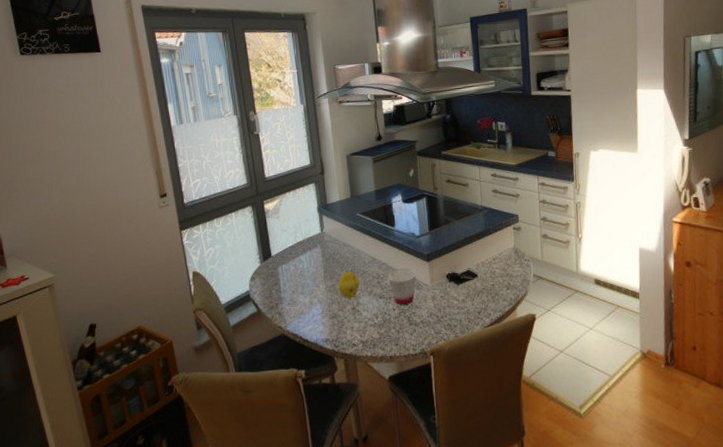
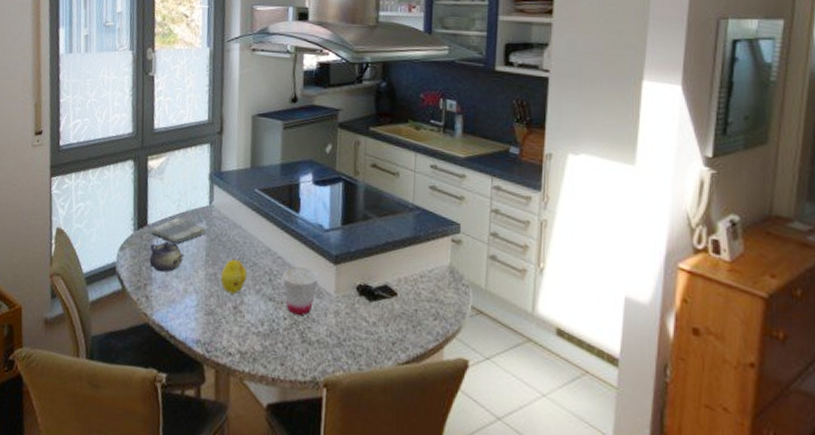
dish towel: none [275,246,322,267] -> present [151,217,207,244]
teapot: none [277,266,306,292] -> present [149,241,184,273]

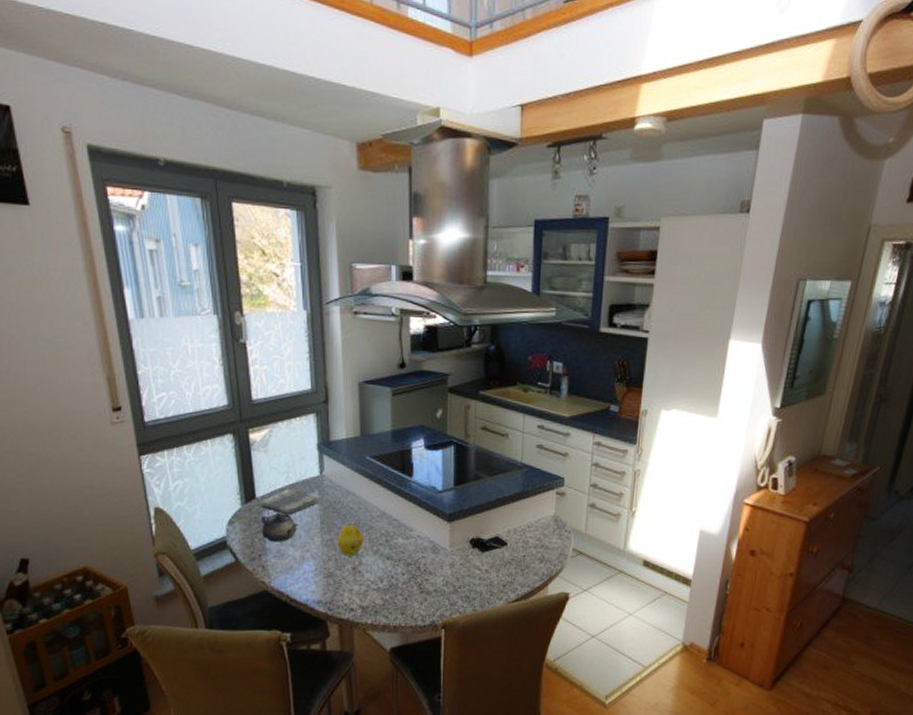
cup: present [281,267,319,316] -> none [398,527,434,570]

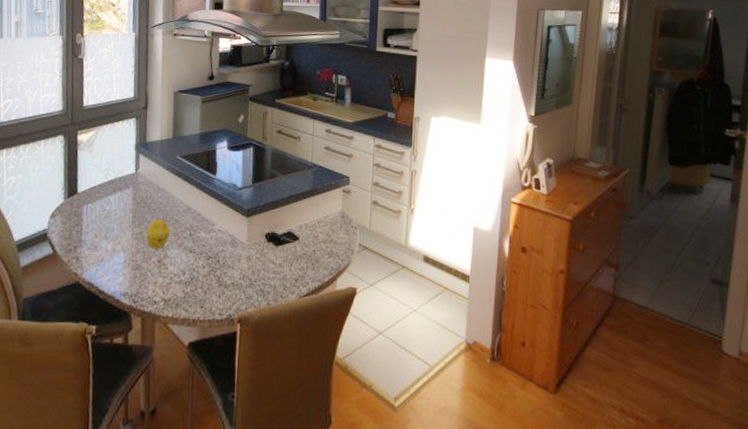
dish towel: present [260,489,320,514] -> none [80,185,134,208]
teapot: present [261,512,298,542] -> none [79,206,113,235]

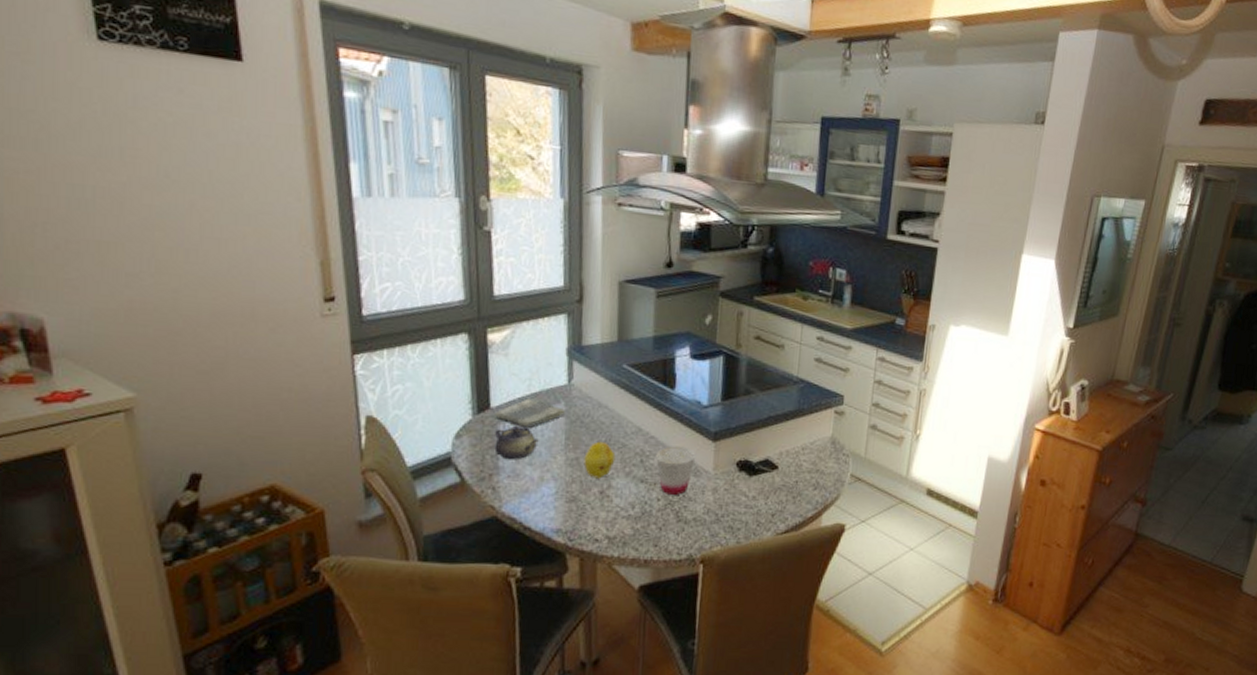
teapot: none [79,206,113,235] -> present [494,425,539,460]
dish towel: none [80,185,134,208] -> present [495,398,566,428]
cup: none [201,221,234,263] -> present [655,446,697,495]

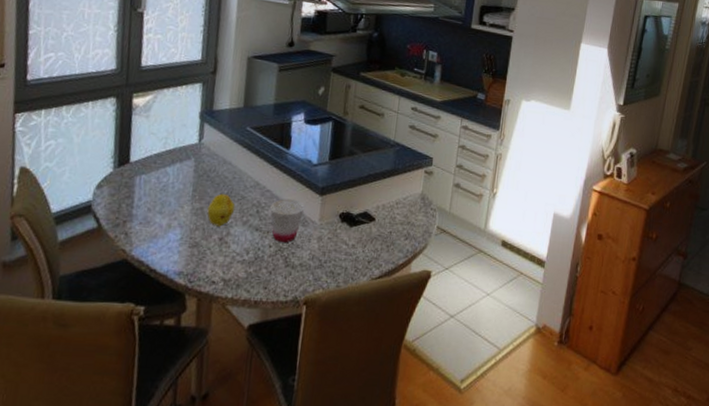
teapot: present [494,425,539,460] -> none [130,178,170,209]
dish towel: present [495,398,566,428] -> none [133,154,195,180]

